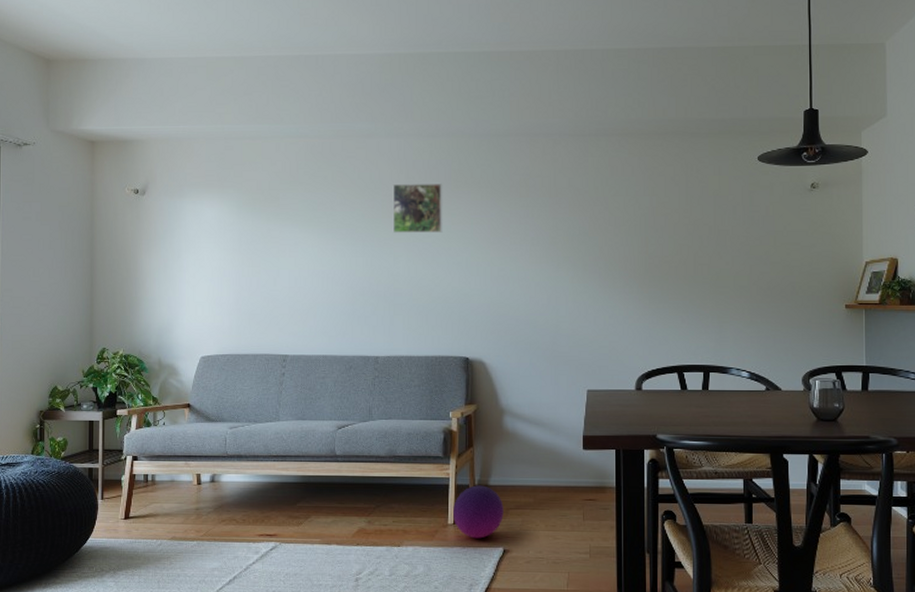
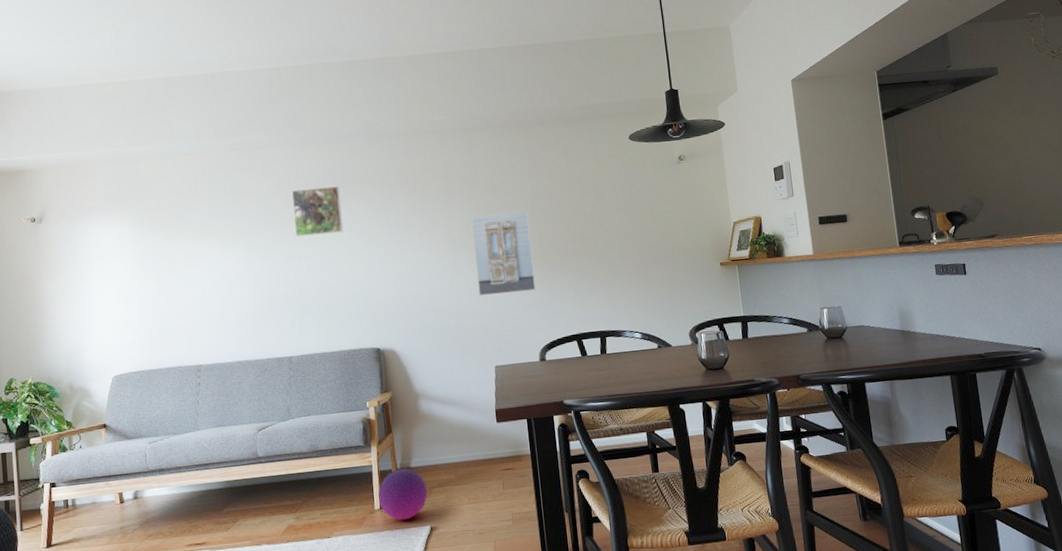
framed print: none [577,227,639,315] -> present [471,210,536,296]

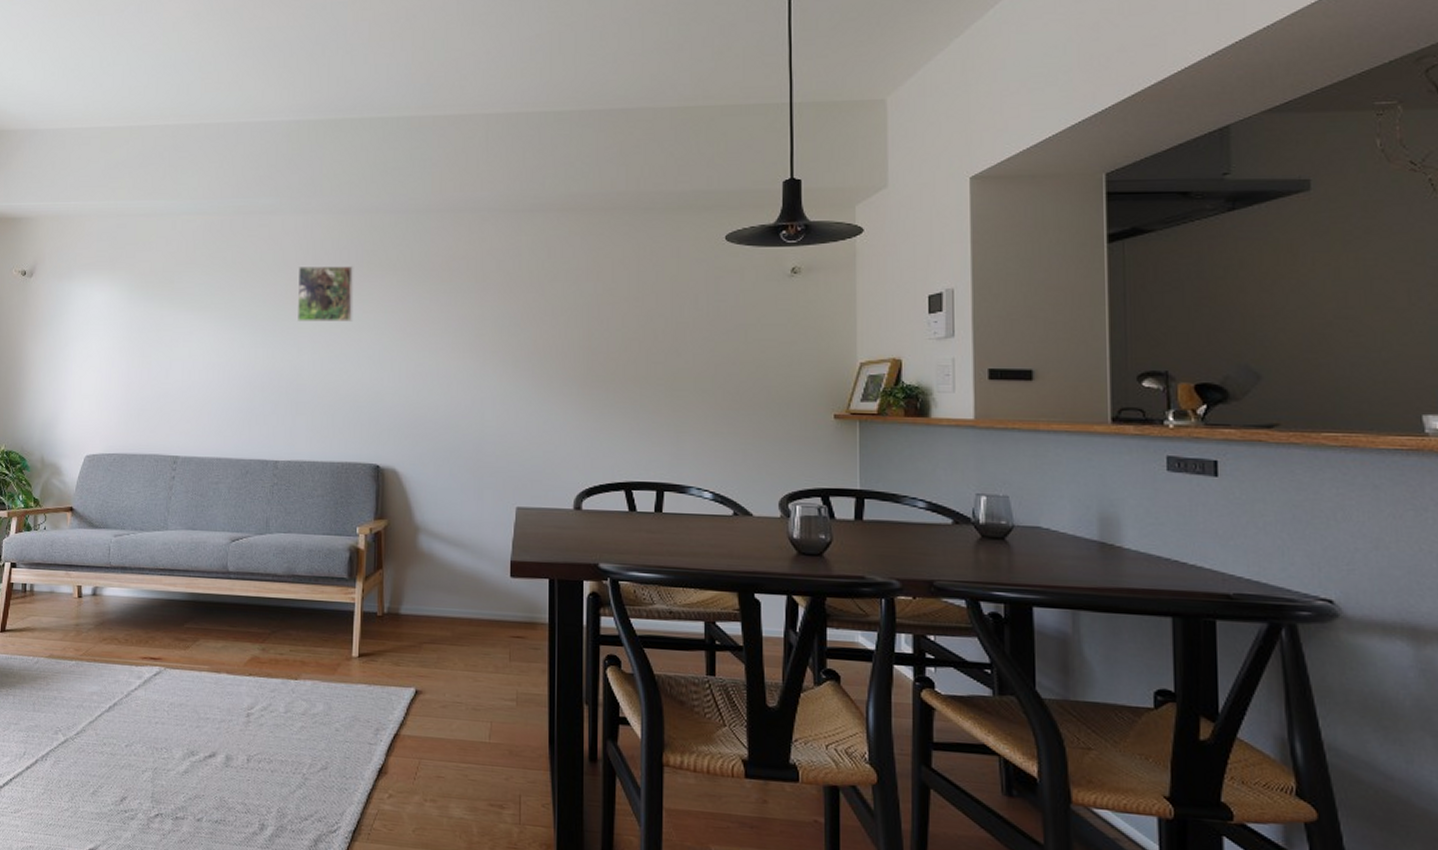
ball: present [378,468,428,521] -> none [358,613,416,676]
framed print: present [471,210,536,296] -> none [506,318,580,420]

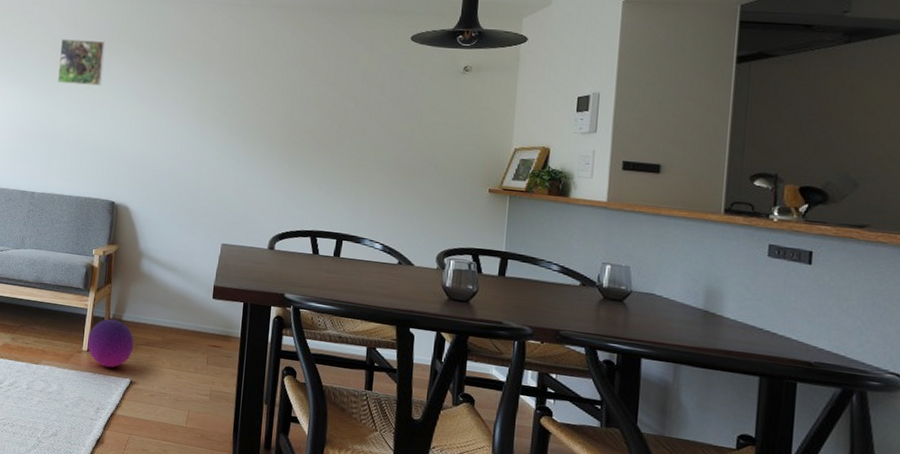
ball: none [358,613,416,676] -> present [87,318,134,368]

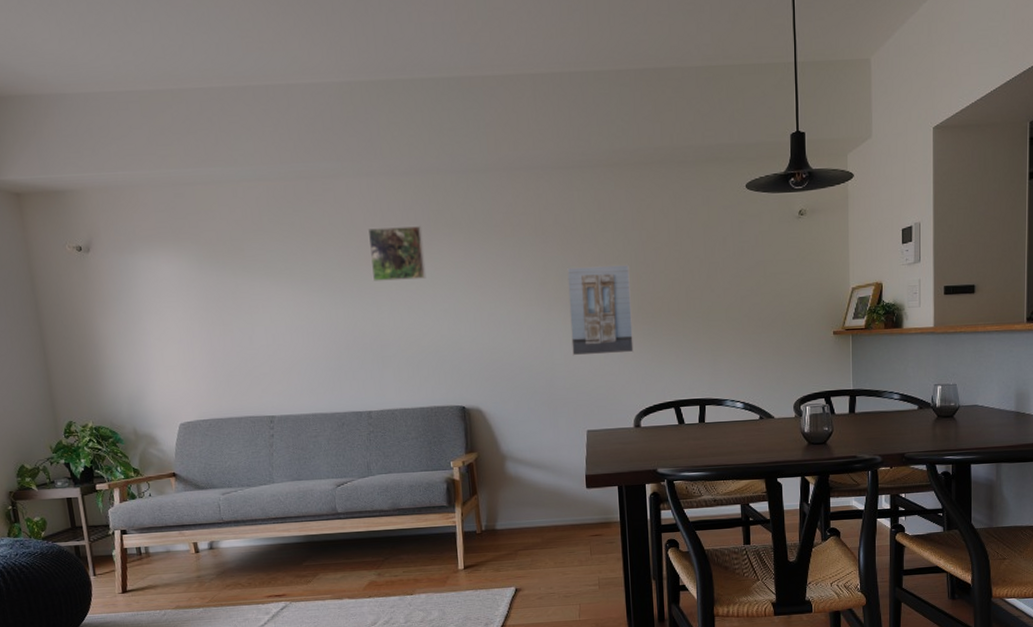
ball: present [87,318,134,368] -> none [462,530,513,581]
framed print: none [219,92,285,178] -> present [567,264,634,356]

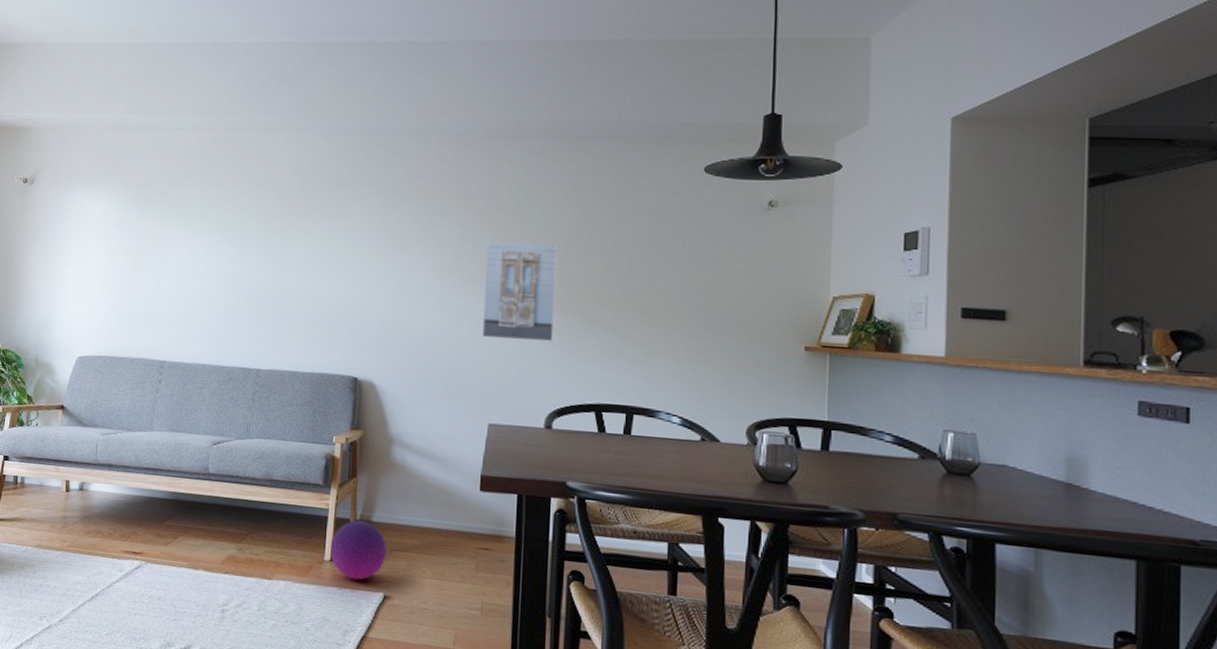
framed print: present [367,226,427,281] -> none [283,183,340,238]
ball: none [462,530,513,581] -> present [330,520,387,581]

